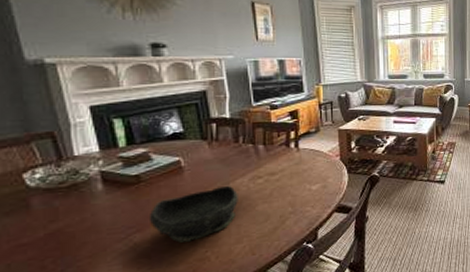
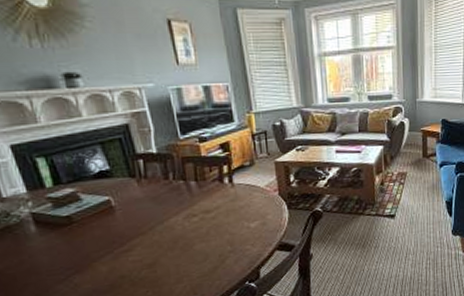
bowl: present [148,185,238,243] -> none [85,224,175,283]

